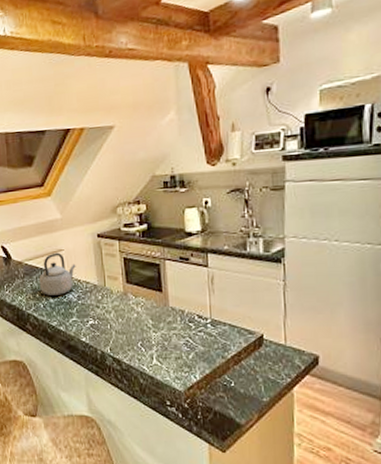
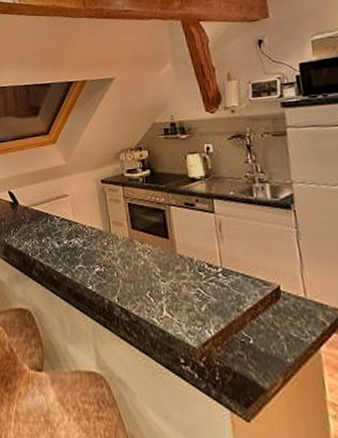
teapot: present [38,252,76,295] -> none [44,198,81,241]

